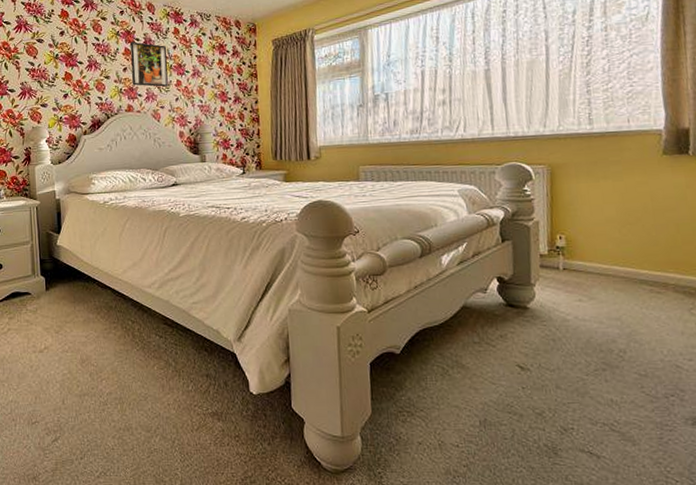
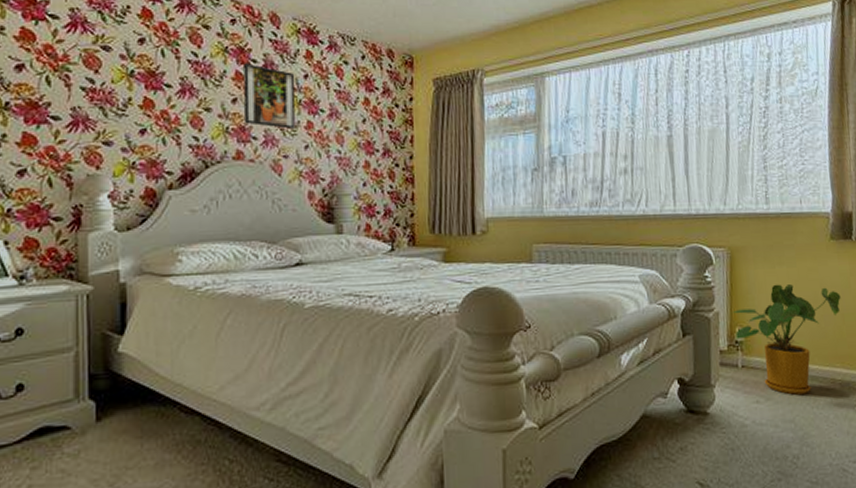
house plant: none [553,196,675,296] -> present [732,284,841,395]

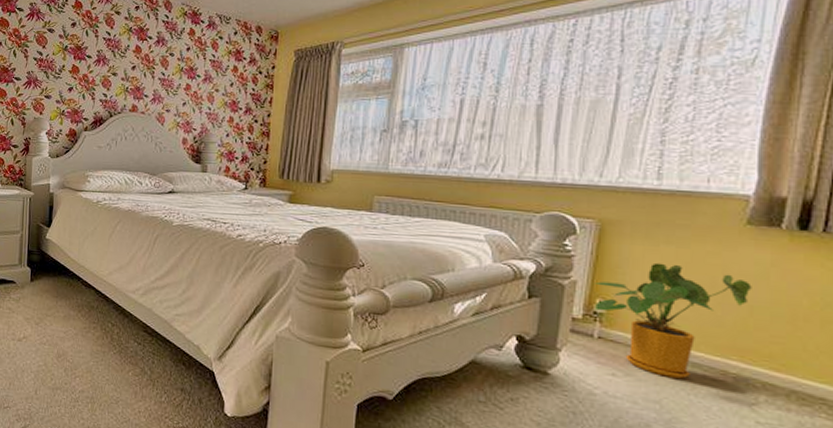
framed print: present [244,63,296,129] -> none [140,39,180,90]

